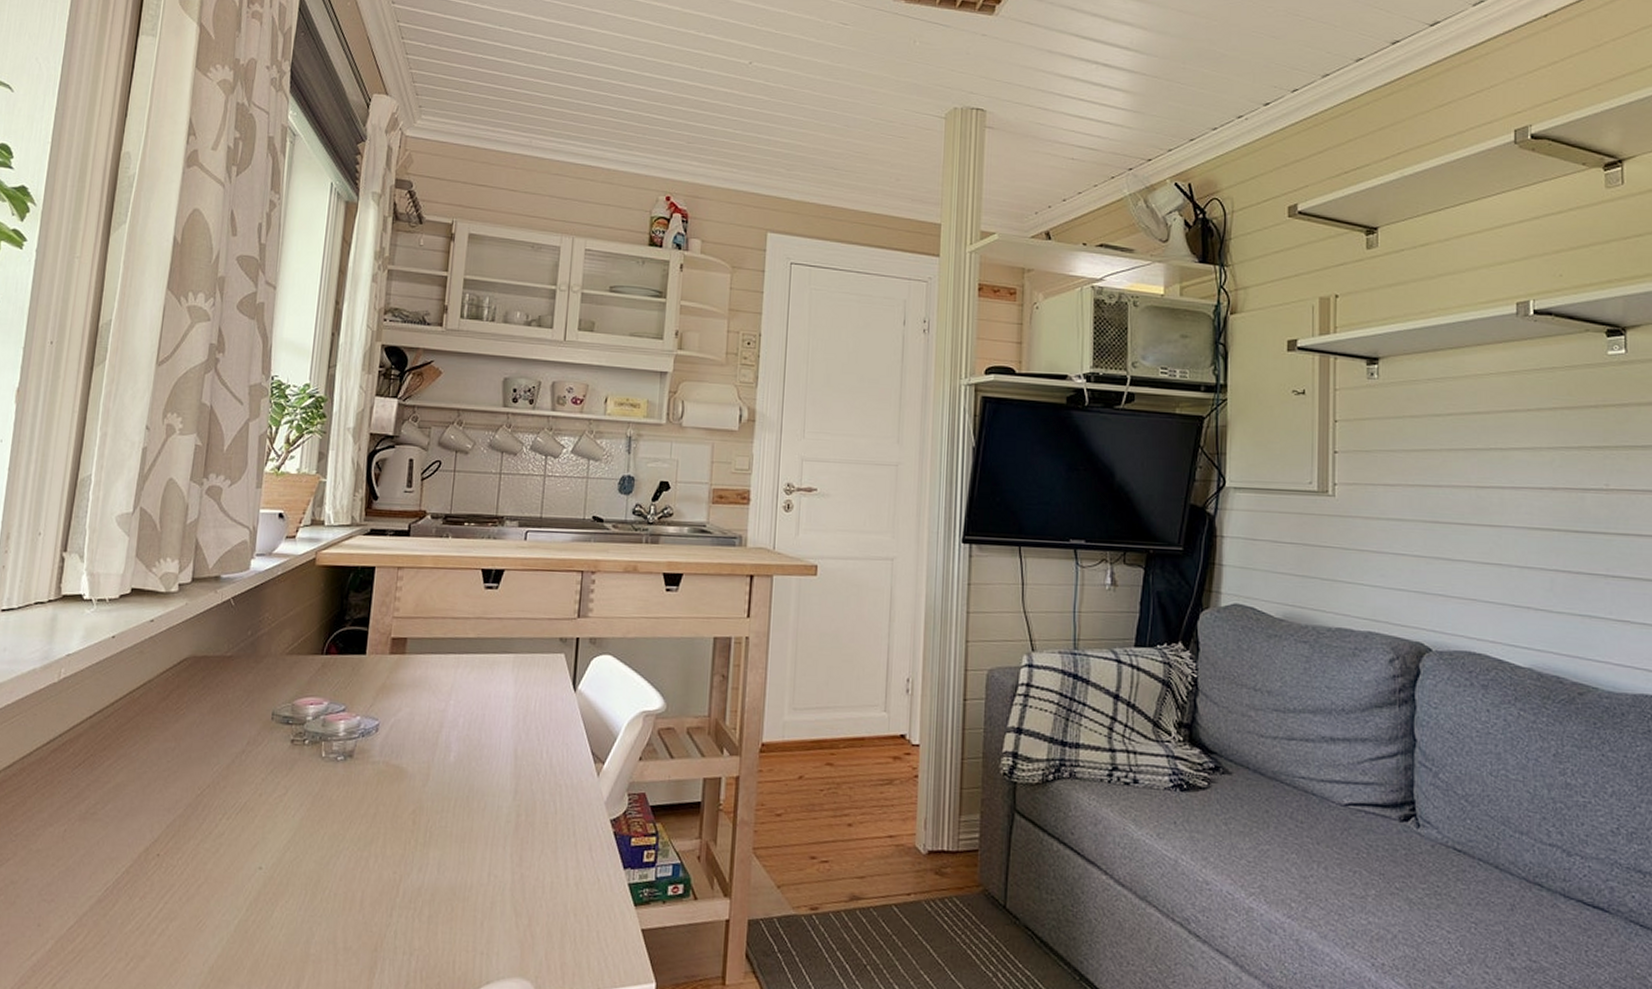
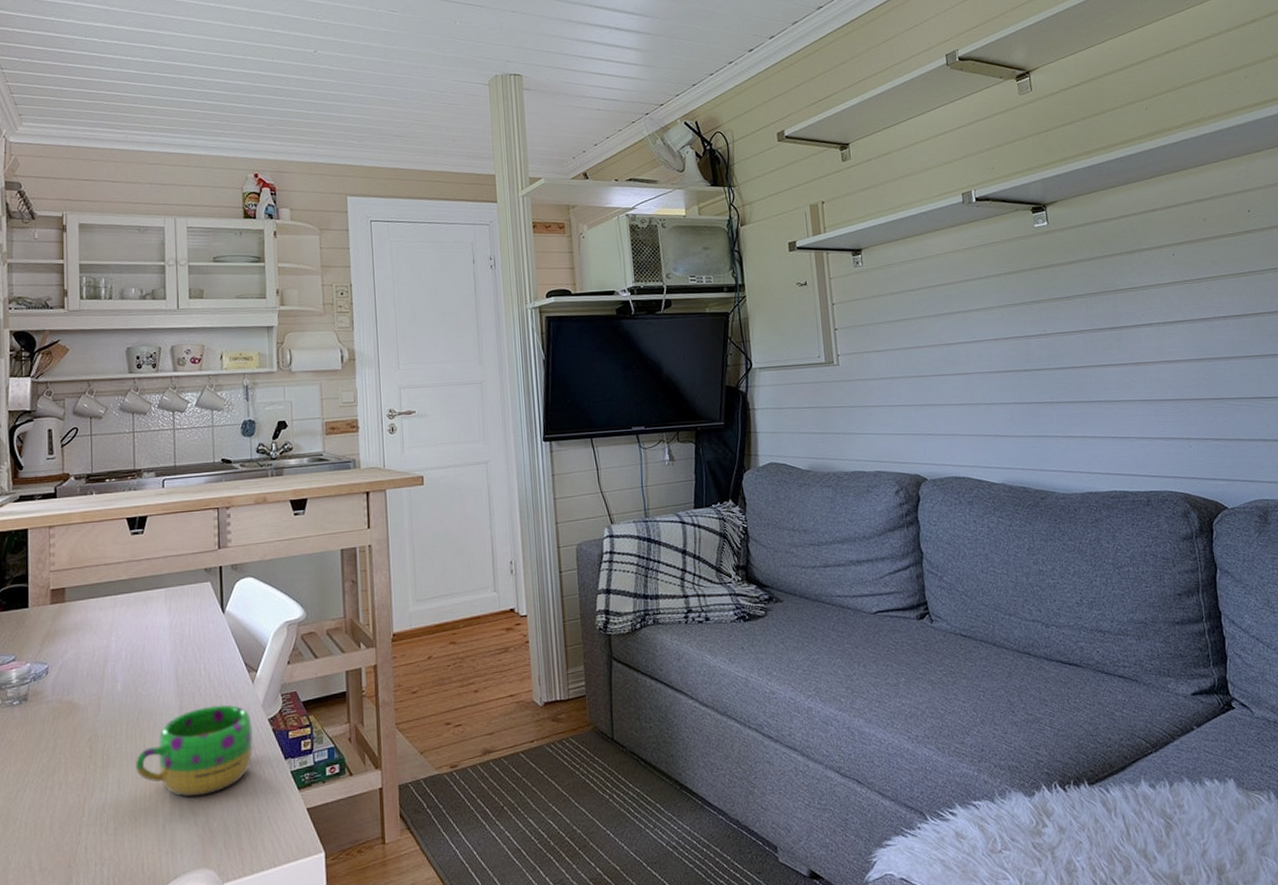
mug: none [459,794,592,896] -> present [136,705,254,798]

